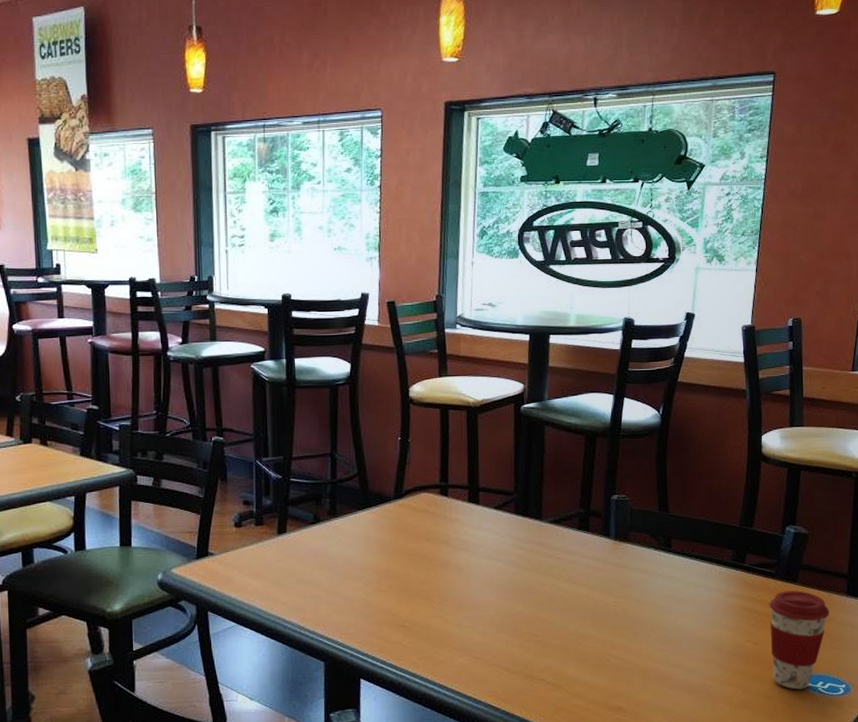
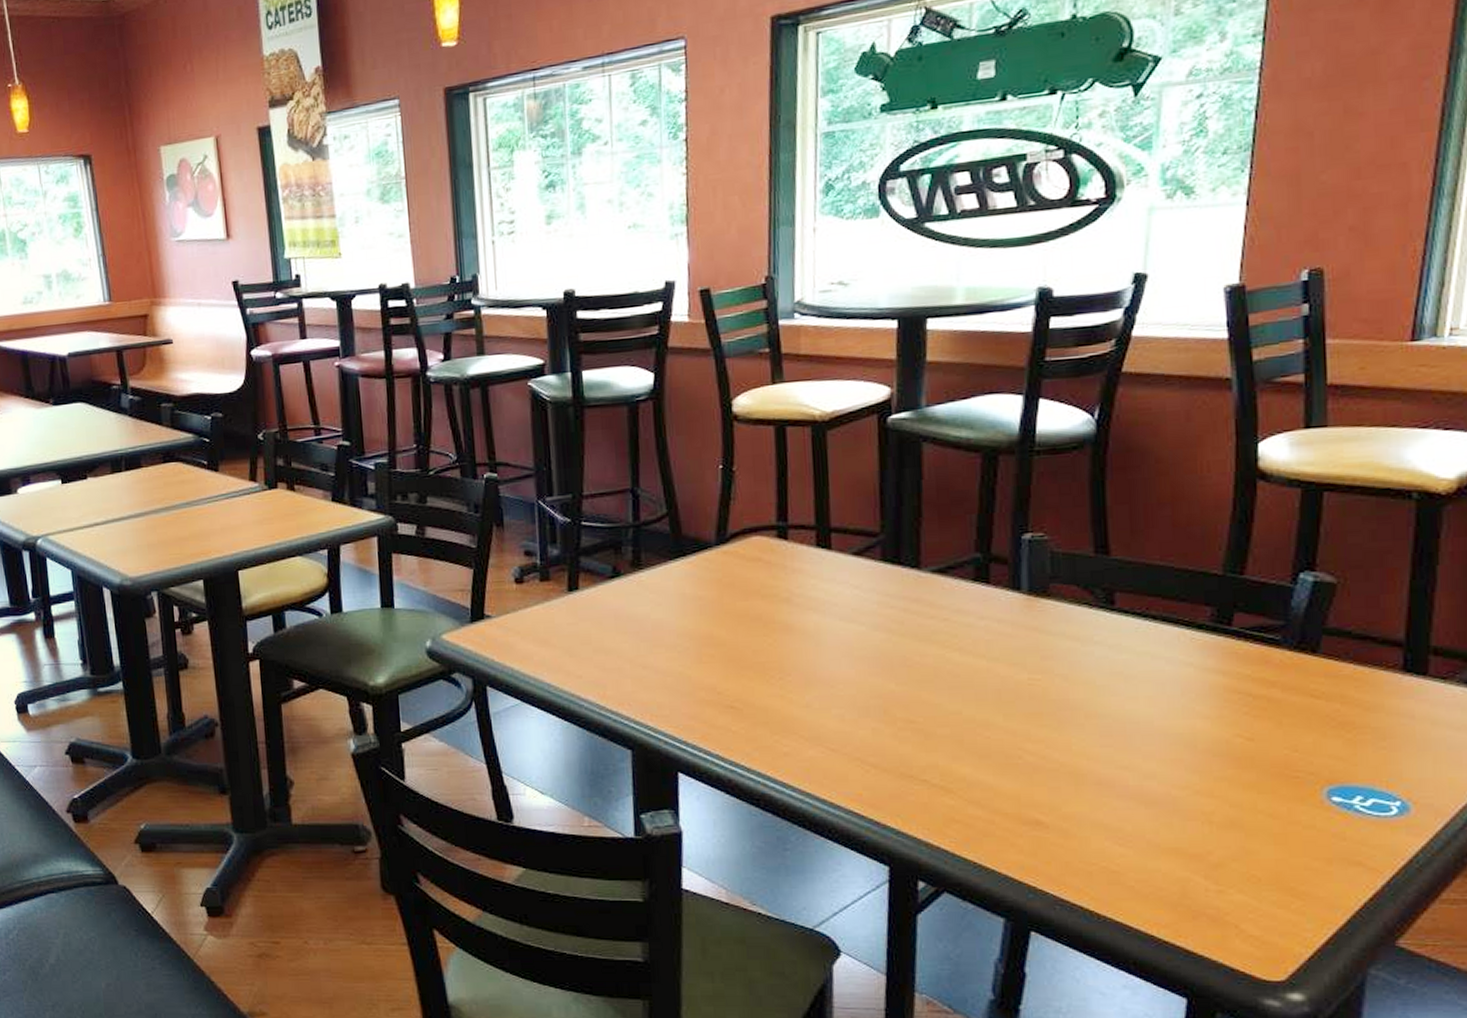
coffee cup: present [769,590,830,690] -> none [1271,665,1373,806]

